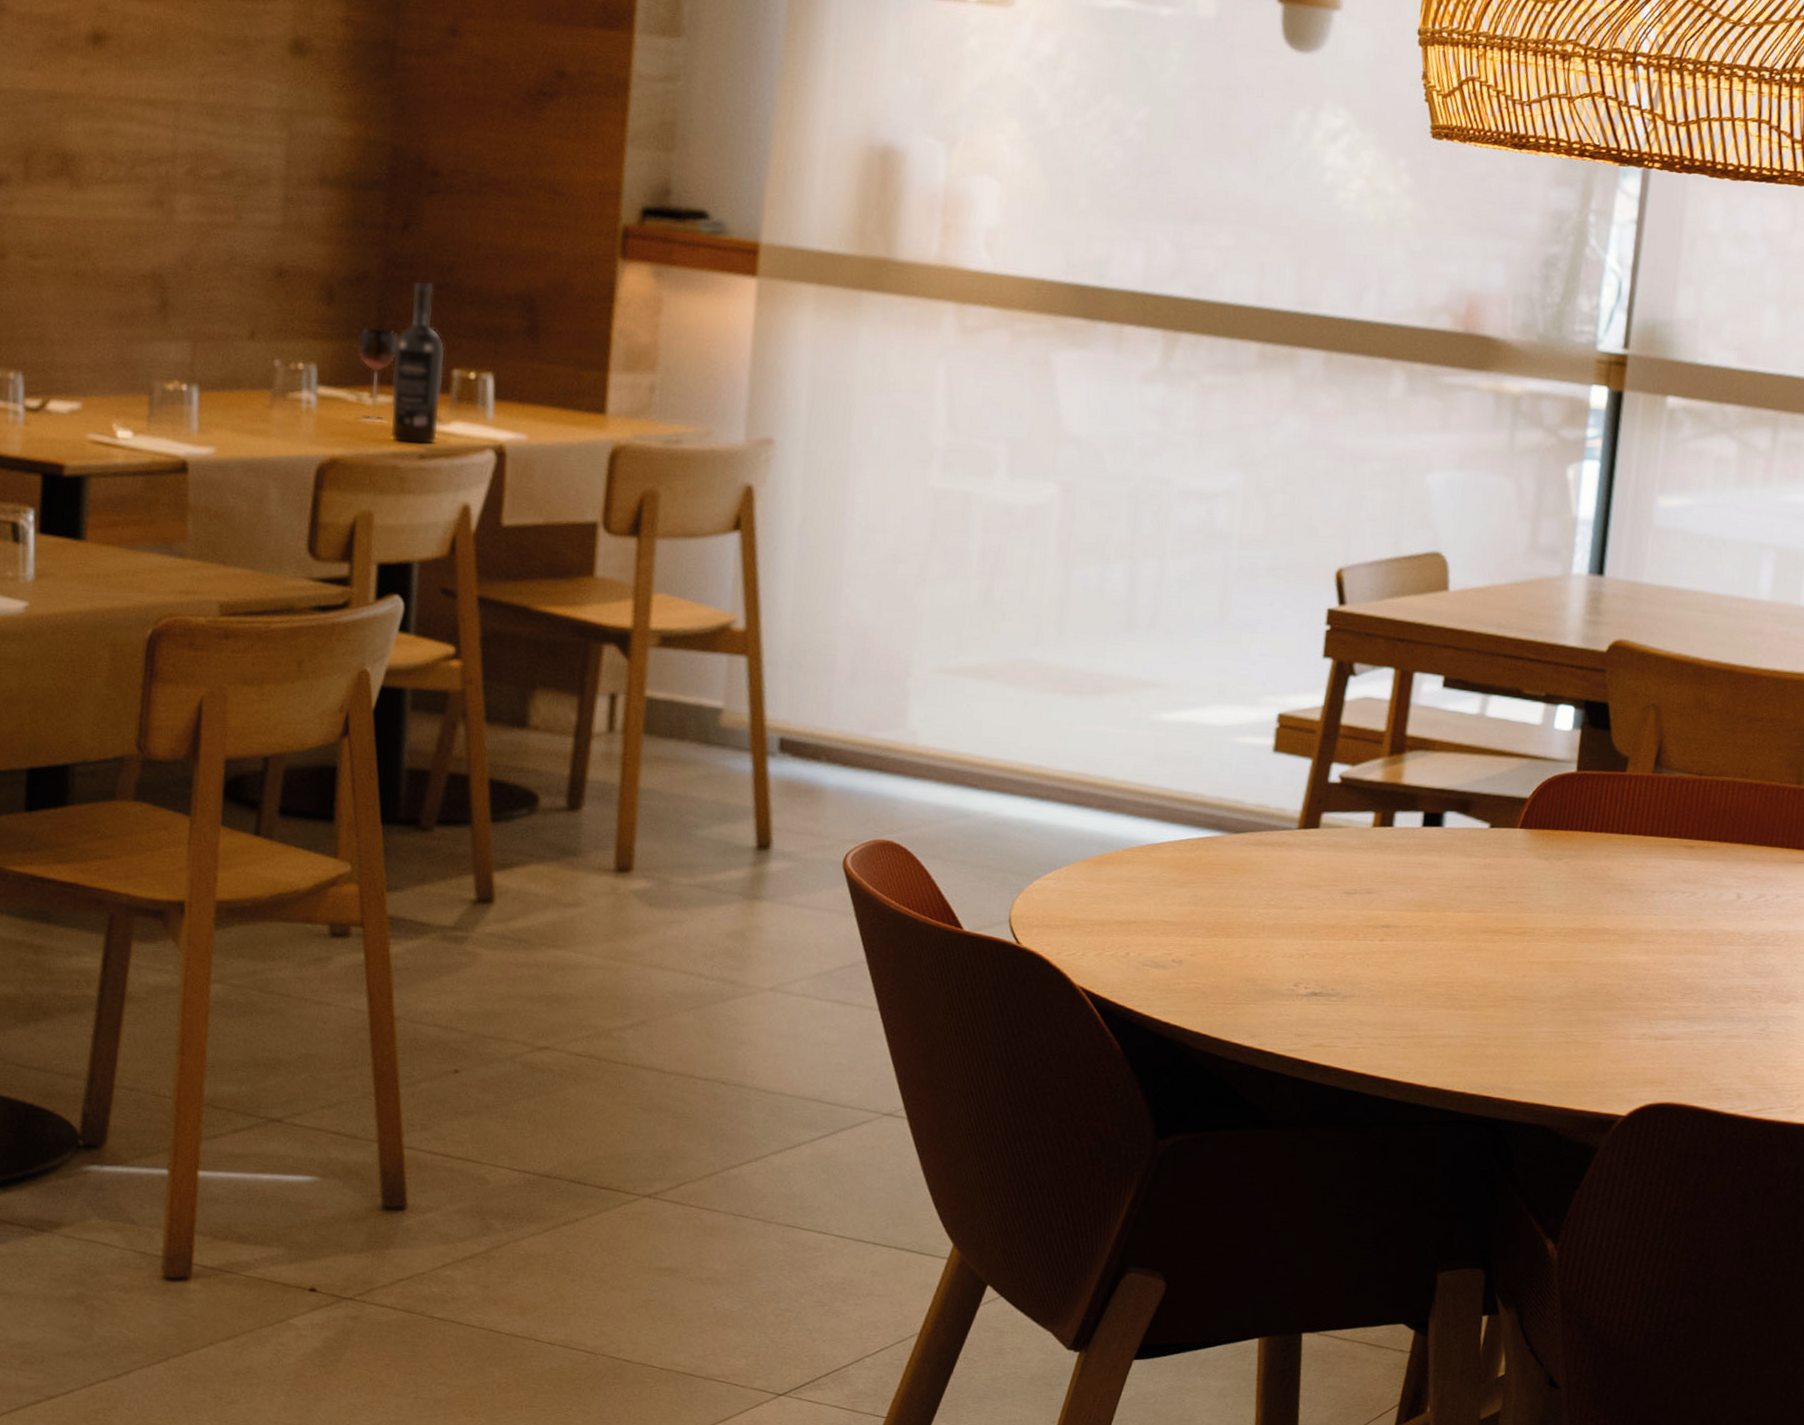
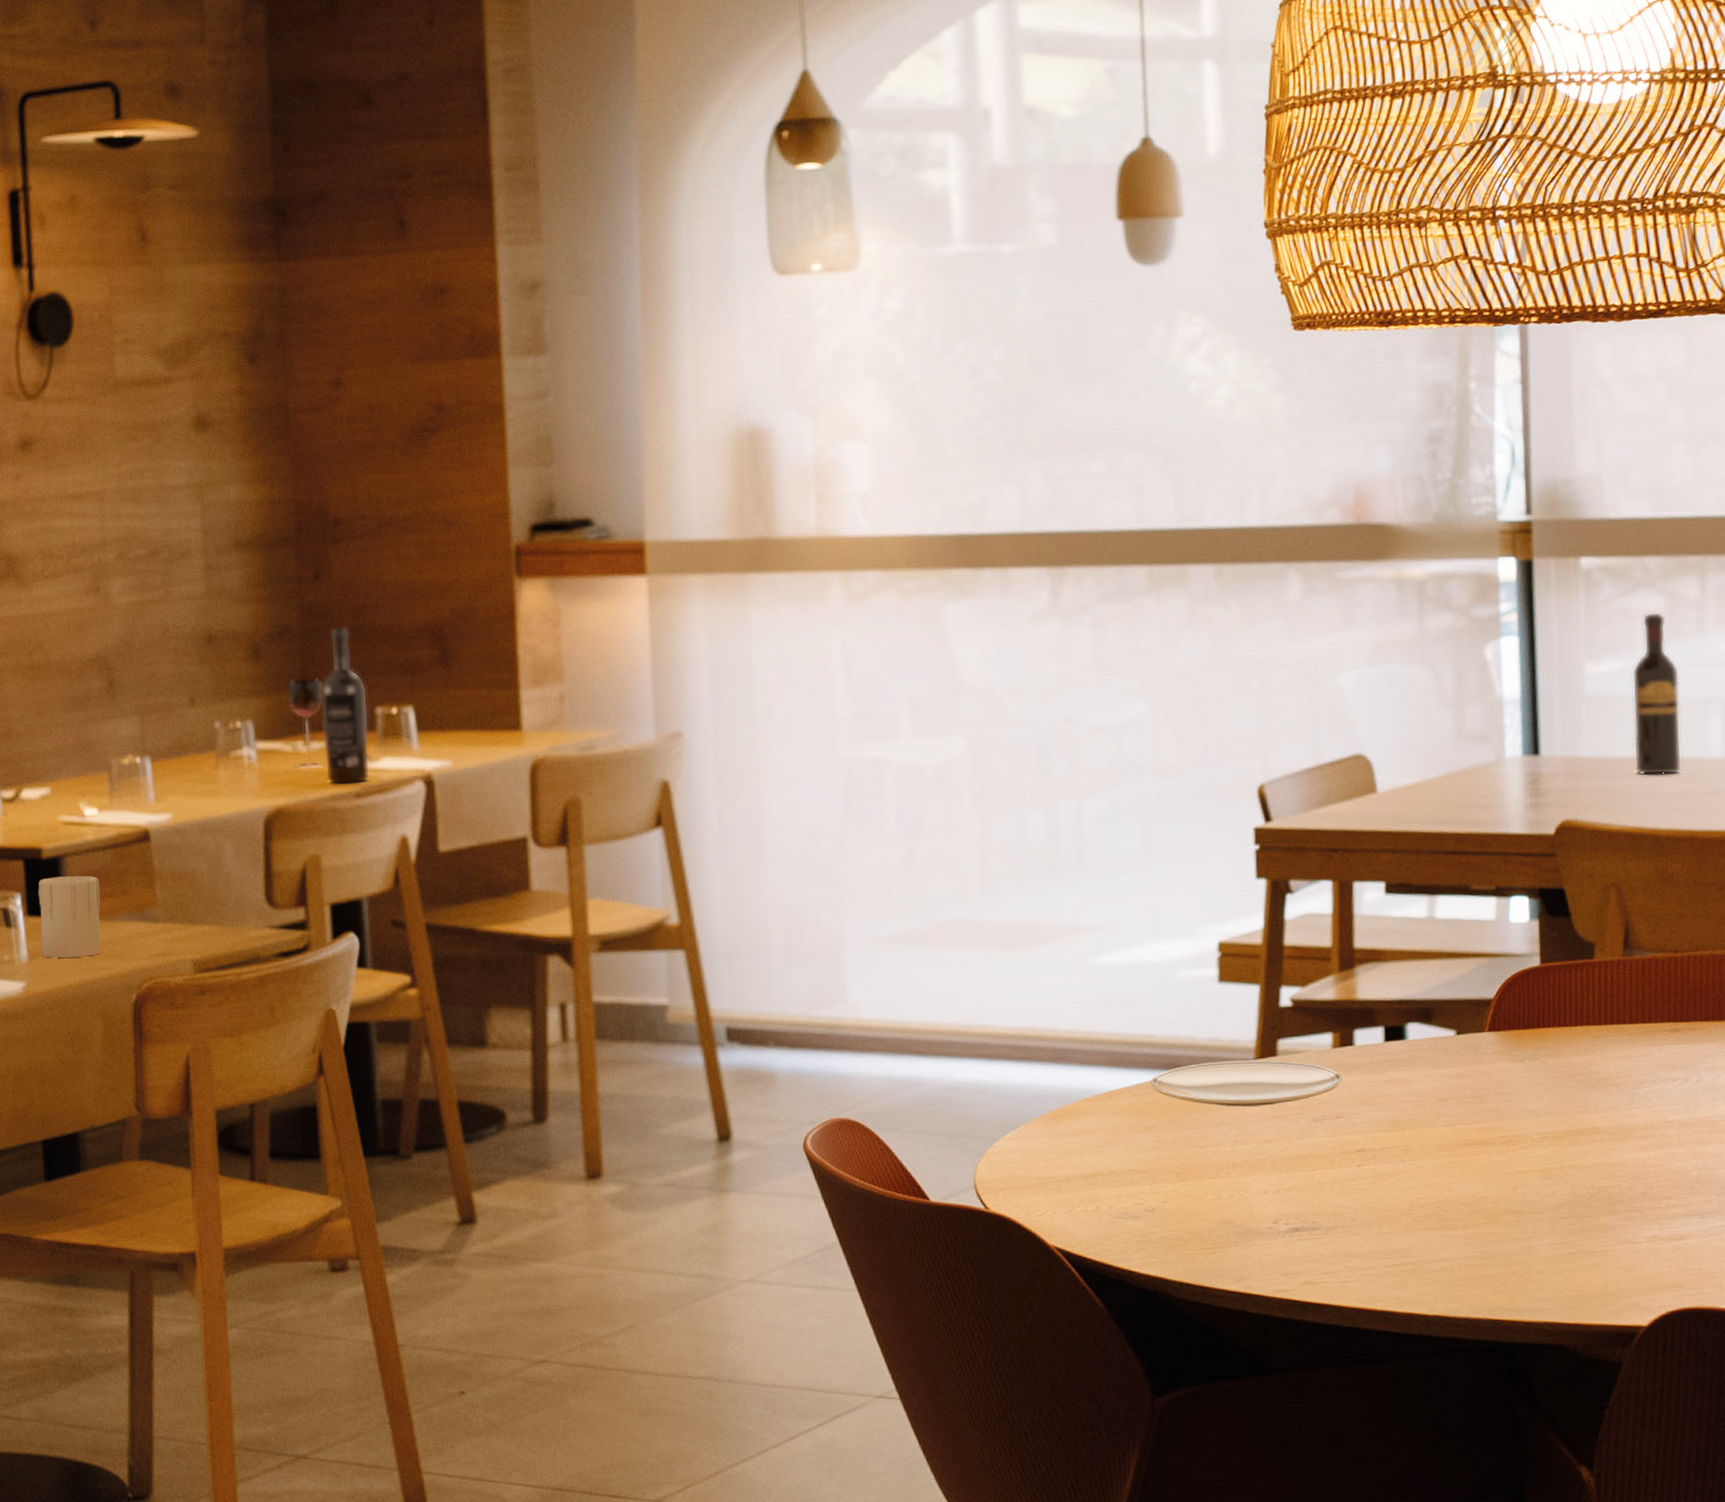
candle: none [51,496,126,584] -> present [38,875,101,958]
plate: none [1195,826,1378,874] -> present [1151,1059,1342,1107]
wine bottle: none [1689,458,1741,611] -> present [1631,614,1682,776]

